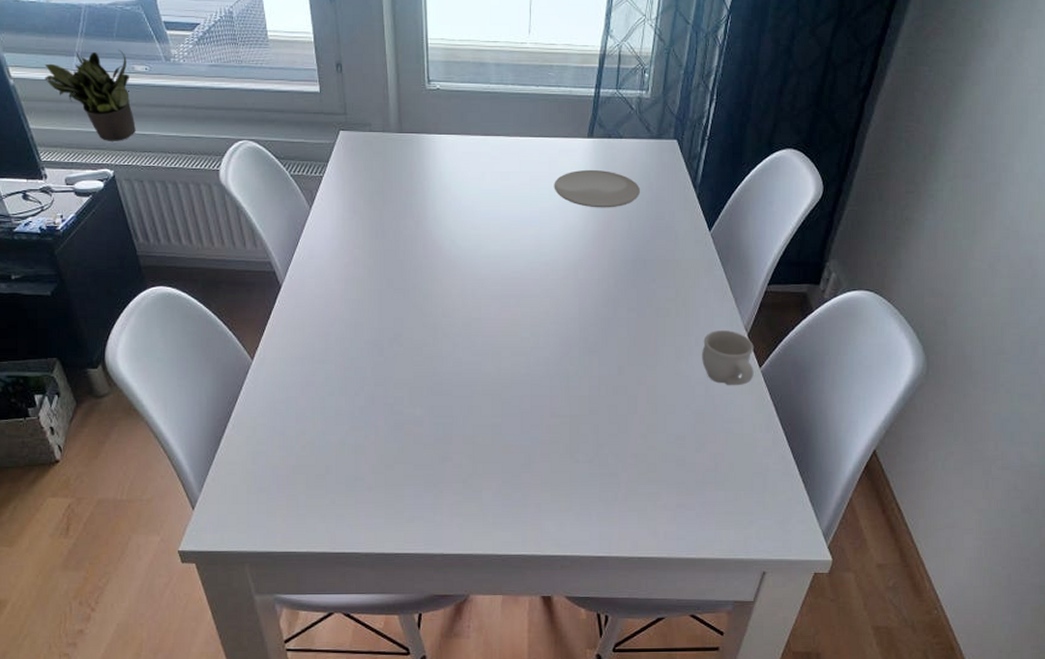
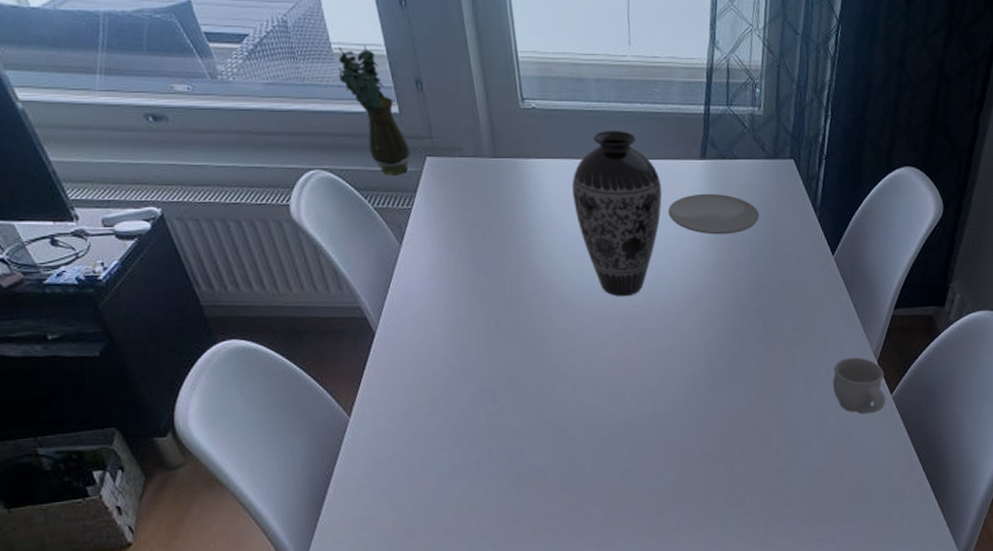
potted plant: present [45,49,136,141] -> none [60,65,184,174]
vase: none [272,33,326,147] -> present [338,45,411,175]
decorative vase: none [467,111,550,263] -> present [572,131,662,297]

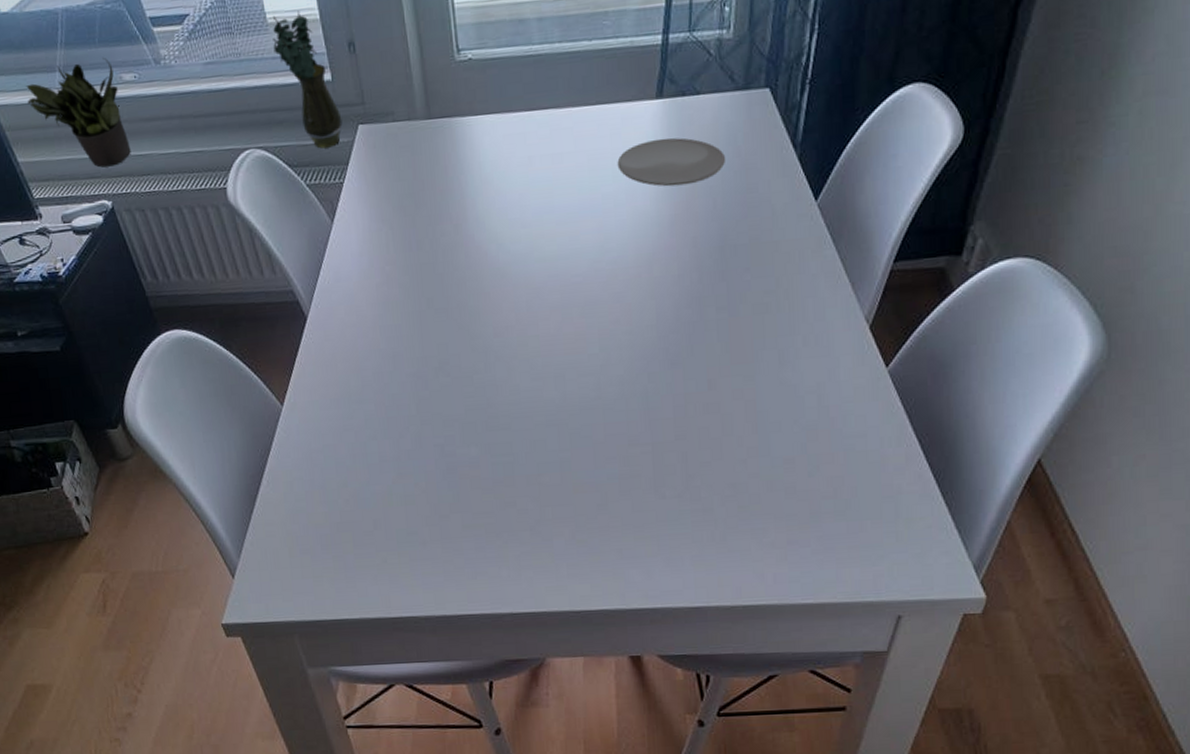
potted plant: none [60,65,184,174] -> present [26,57,131,168]
decorative vase: present [572,131,662,297] -> none [510,74,611,265]
cup: present [833,357,886,415] -> none [812,324,879,393]

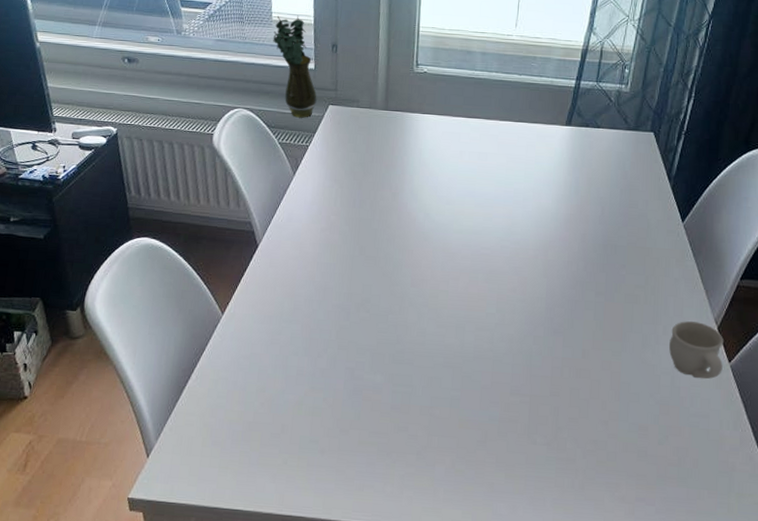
potted plant: present [26,57,131,168] -> none [67,21,143,103]
plate: present [617,137,726,187] -> none [529,155,615,193]
cup: none [812,324,879,393] -> present [669,321,724,380]

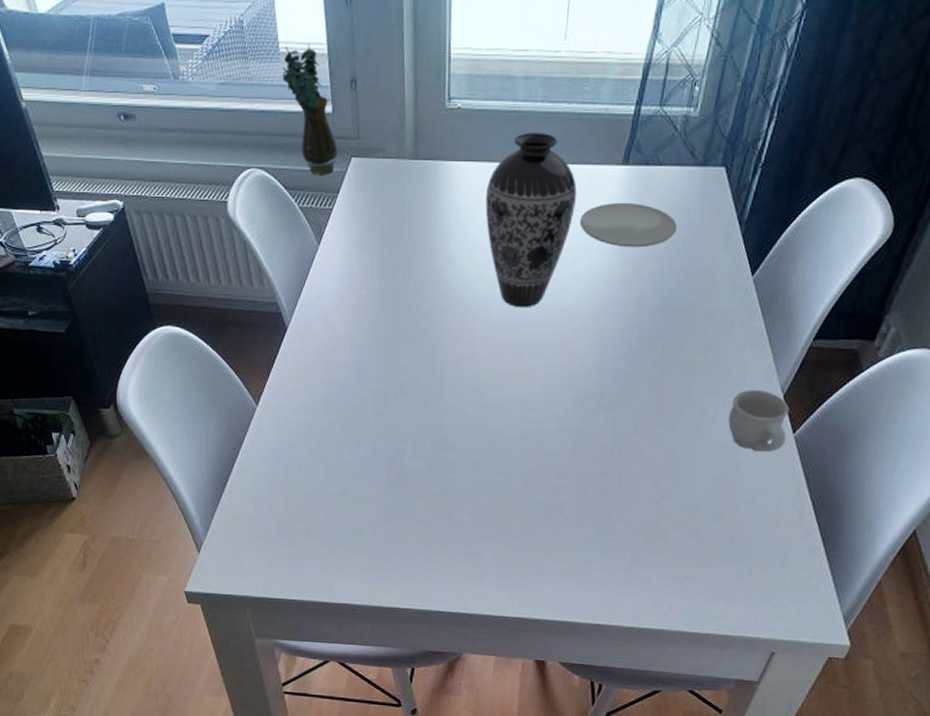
decorative vase: none [446,95,527,239] -> present [485,133,578,308]
plate: none [529,155,615,193] -> present [579,202,678,248]

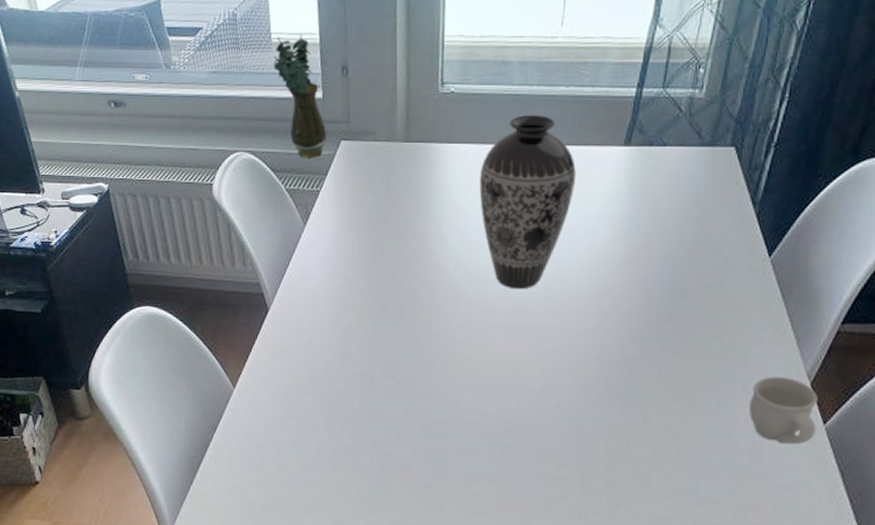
plate: present [579,202,678,248] -> none [579,182,686,228]

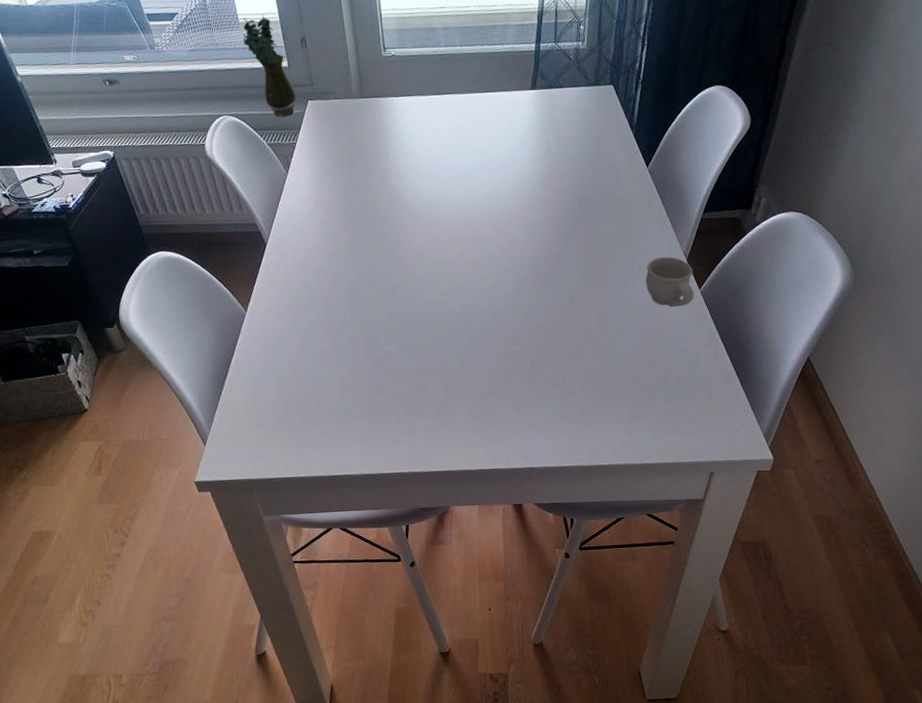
decorative vase: present [479,115,577,290] -> none [423,69,498,209]

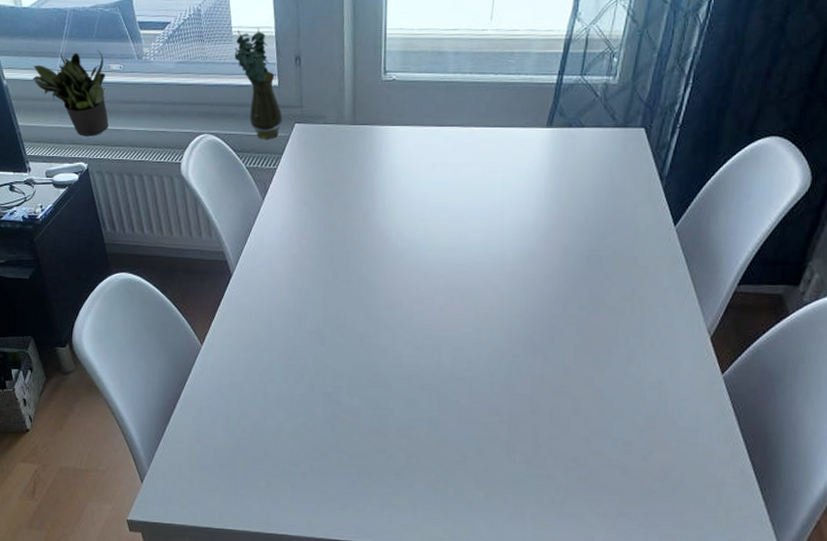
potted plant: none [46,42,130,126] -> present [33,49,109,136]
cup: present [646,257,694,308] -> none [656,332,717,393]

